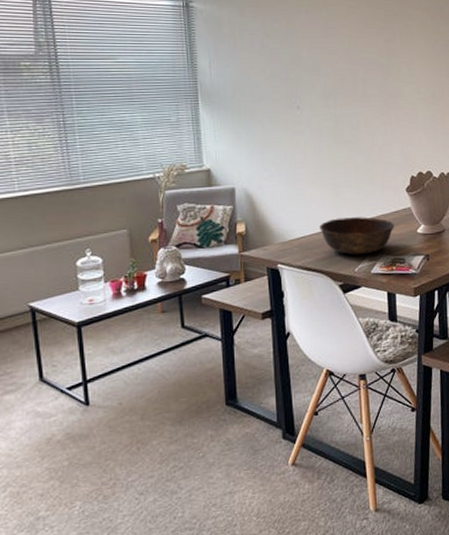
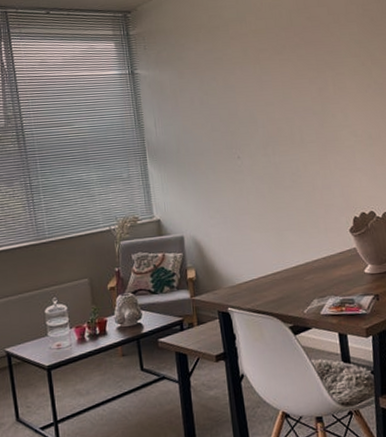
bowl: present [320,217,395,255] -> none [266,259,341,297]

